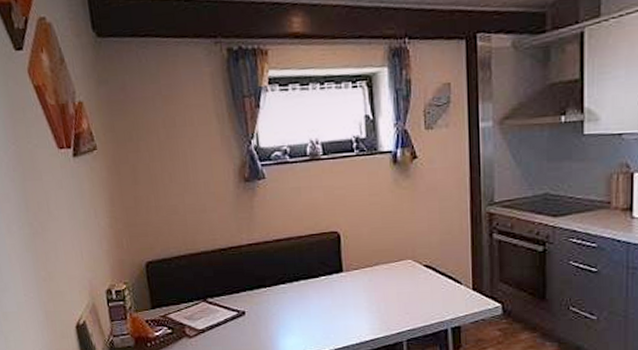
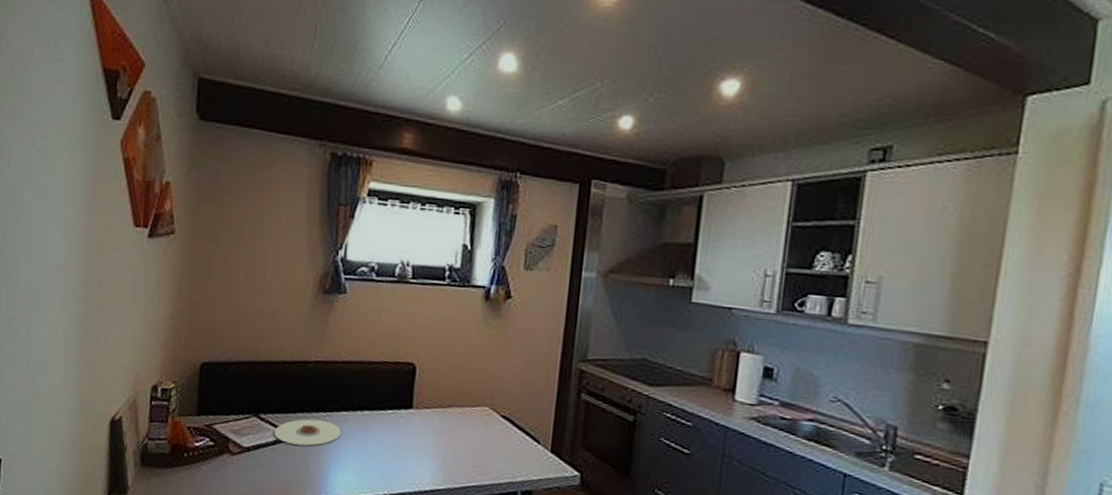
plate: none [222,295,284,320] -> present [273,418,342,446]

